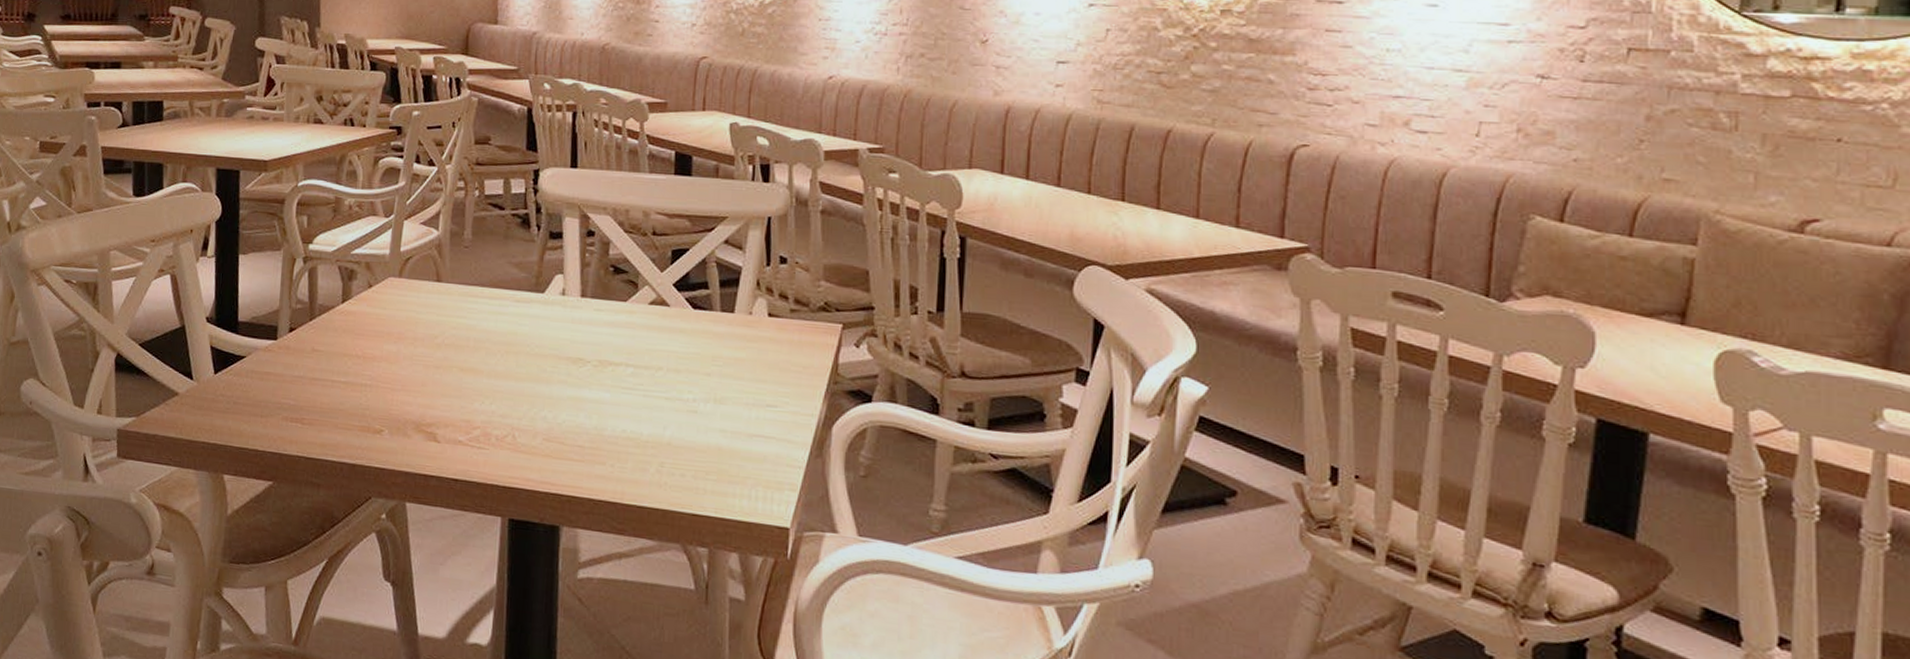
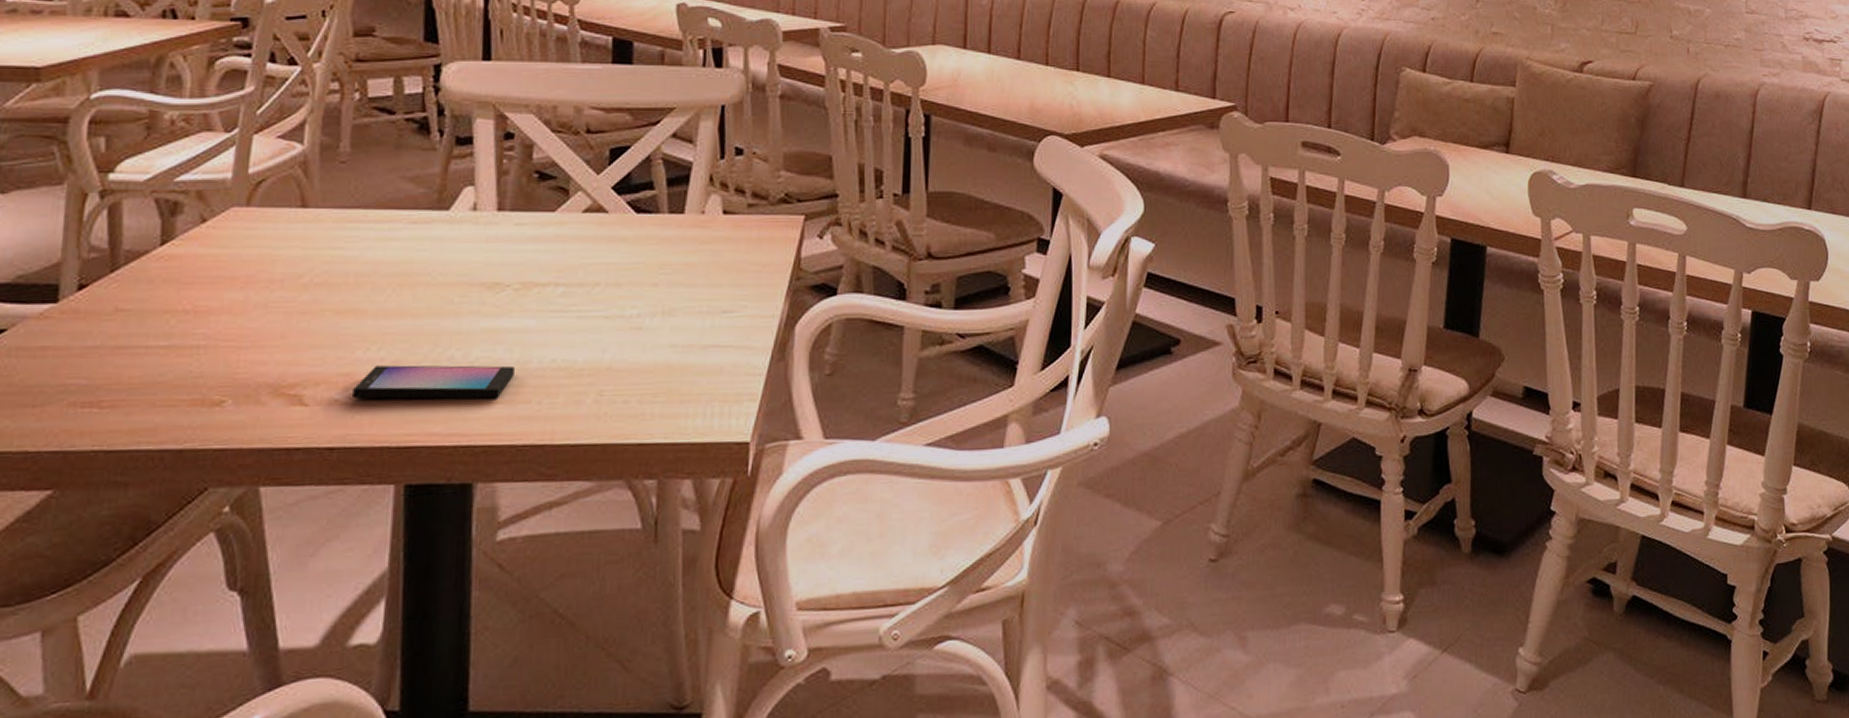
smartphone: none [472,417,593,457] -> present [353,365,515,399]

